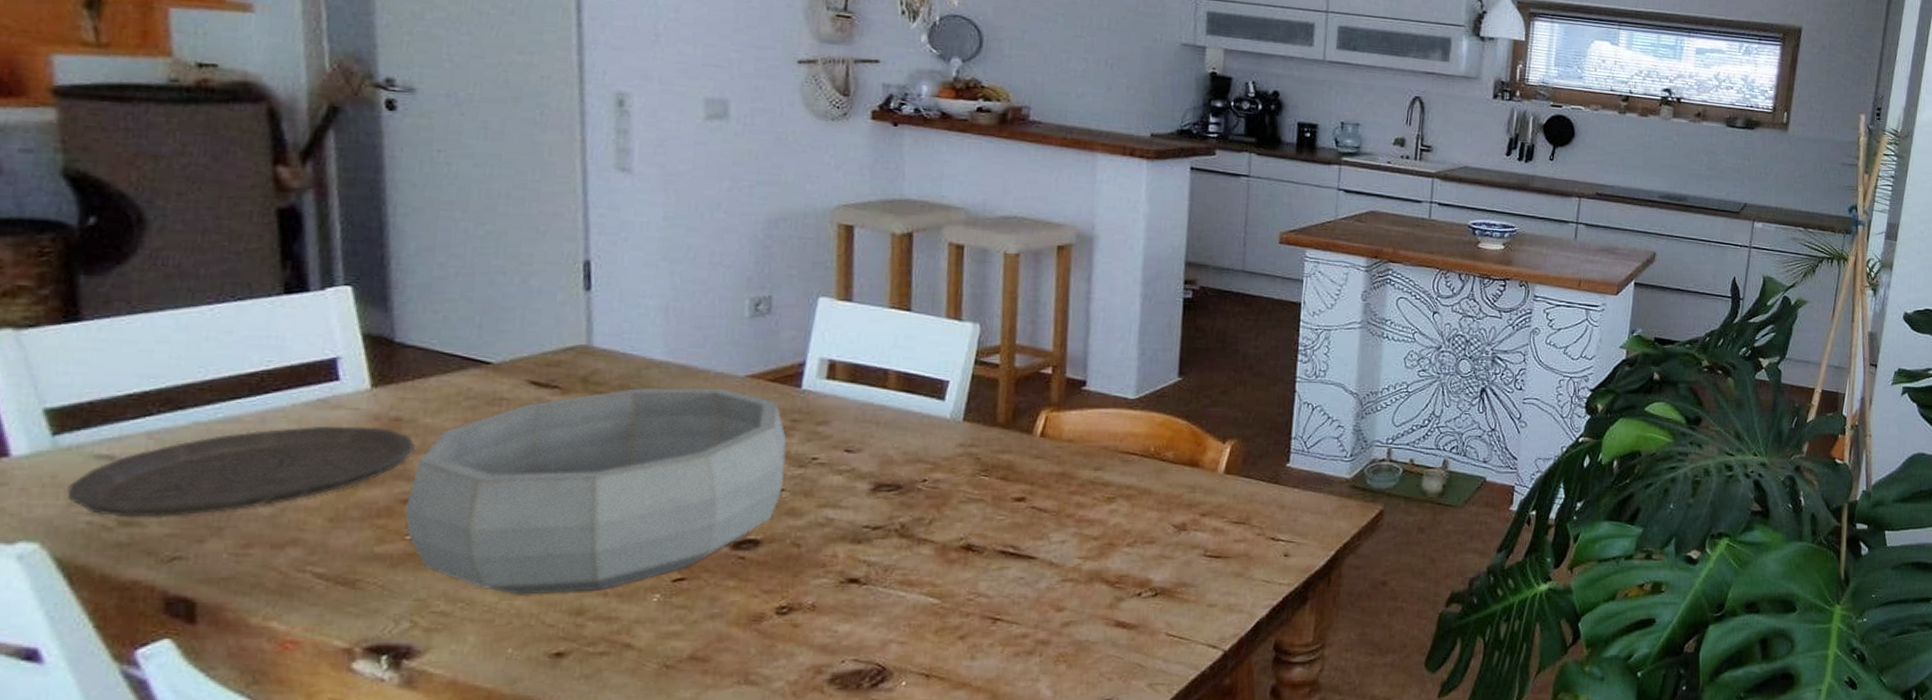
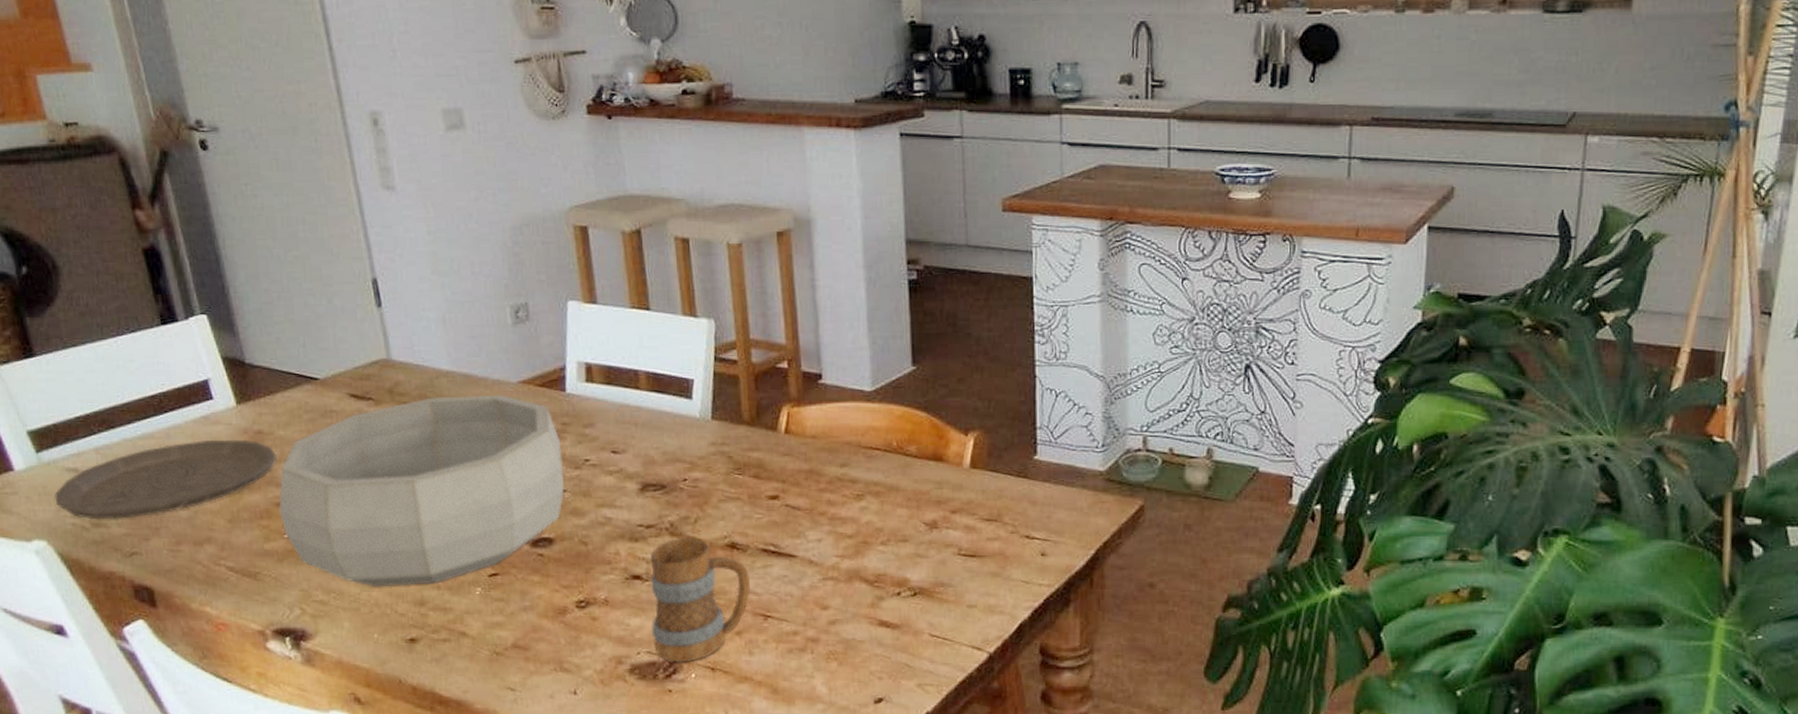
mug: none [861,539,982,671] -> present [649,537,750,663]

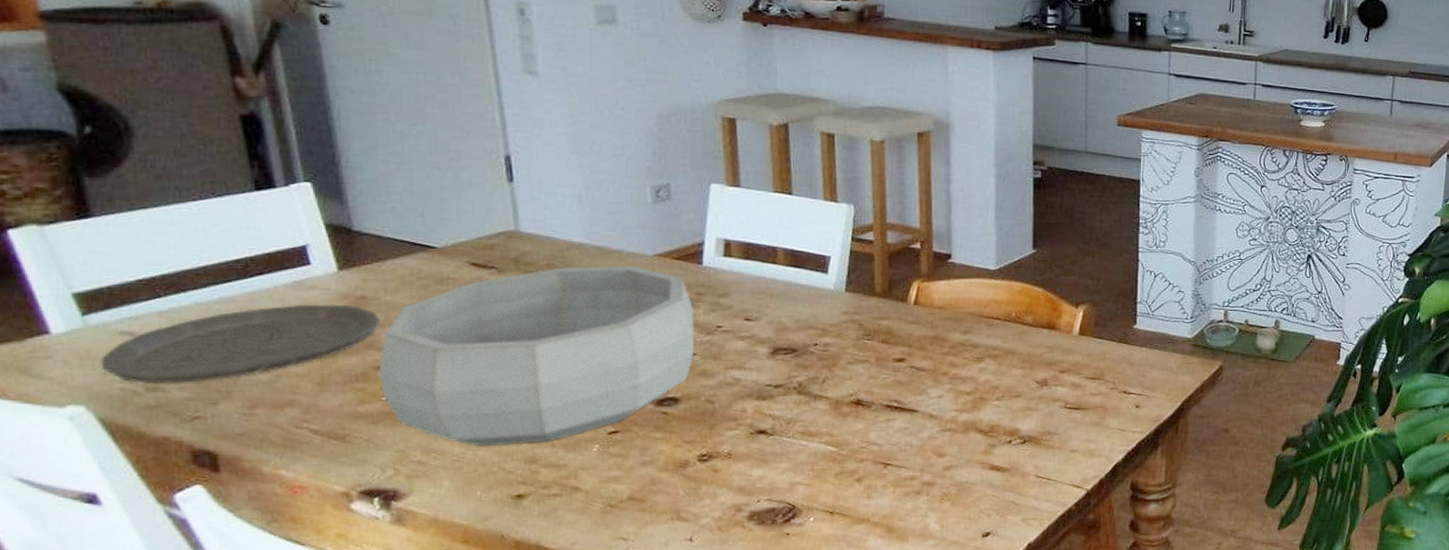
mug: present [649,537,750,663] -> none [772,395,872,508]

